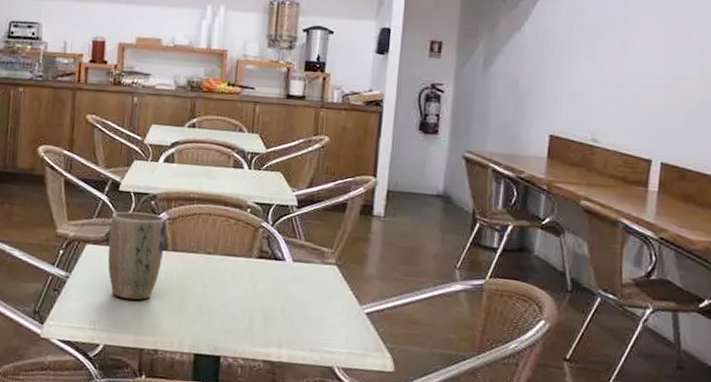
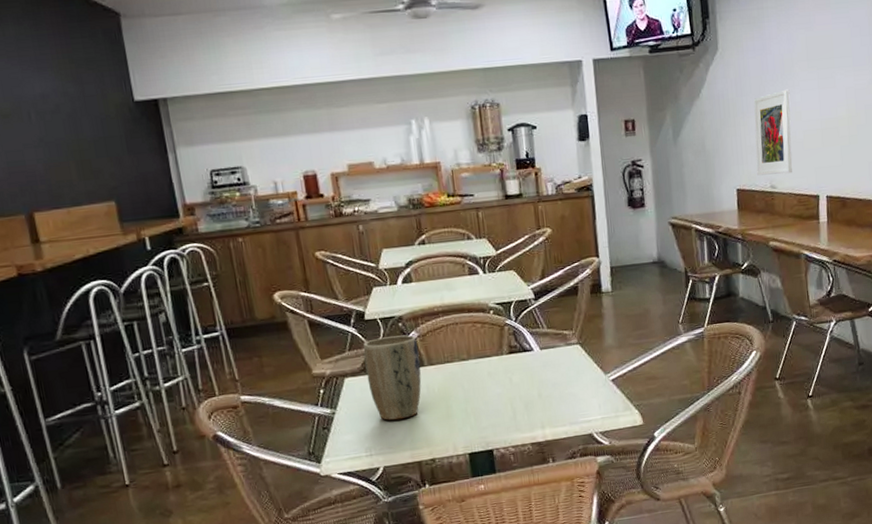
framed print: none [577,37,631,130] -> present [753,89,793,176]

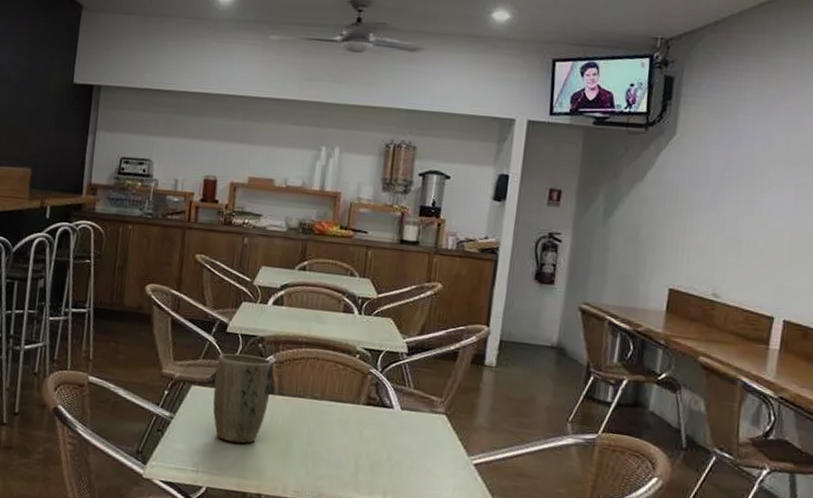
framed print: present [753,89,793,176] -> none [698,191,757,285]

